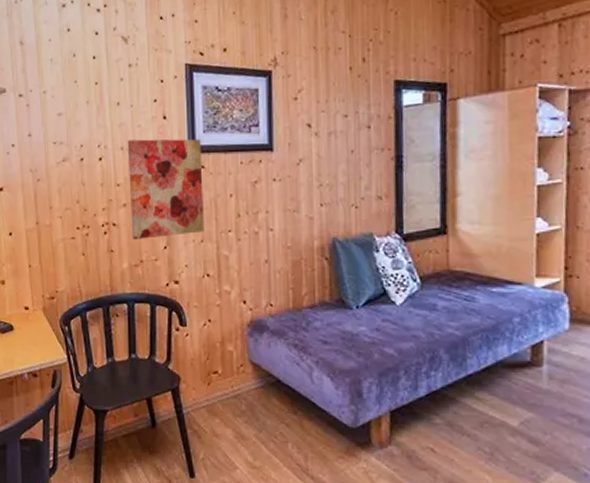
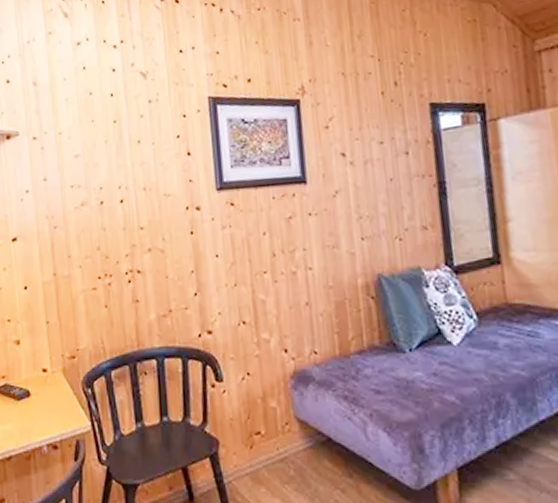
wall art: present [127,139,204,240] -> none [150,175,237,288]

